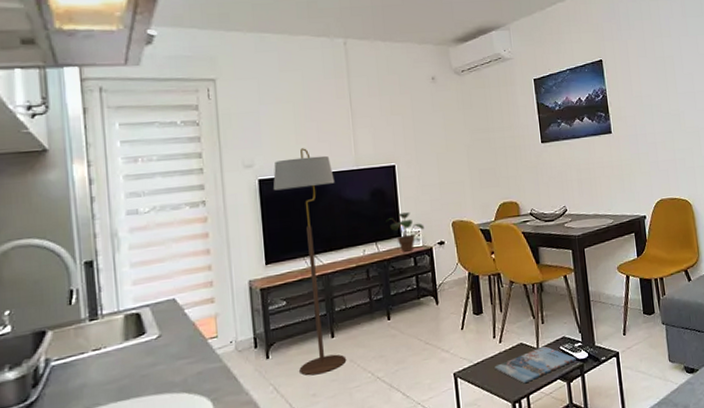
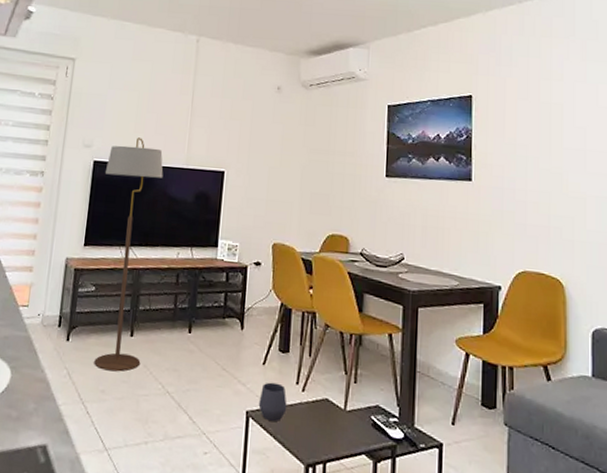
potted plant: present [386,212,425,252] -> none [205,222,243,265]
cup: none [463,341,489,376] -> present [258,382,287,422]
magazine: present [494,345,577,384] -> none [292,409,389,448]

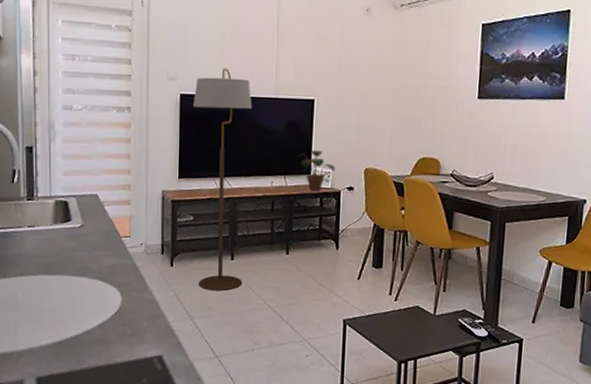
potted plant: none [205,222,243,265] -> present [297,150,336,191]
cup: present [258,382,287,422] -> none [354,294,381,328]

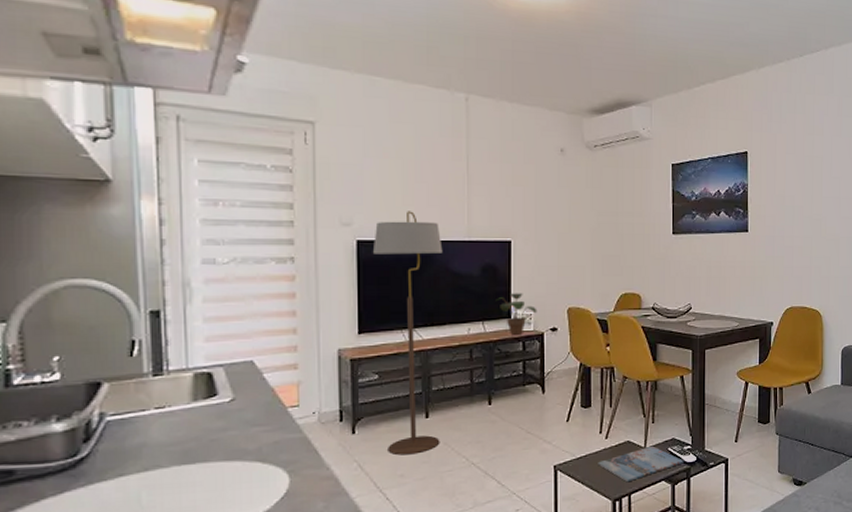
magazine: none [386,314,474,347] -> present [598,445,684,483]

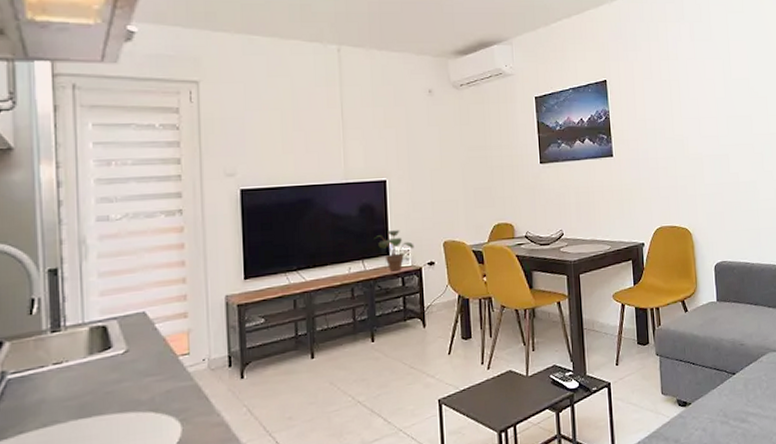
floor lamp: present [373,211,443,456] -> none [256,158,326,398]
magazine: present [598,445,684,483] -> none [481,374,567,413]

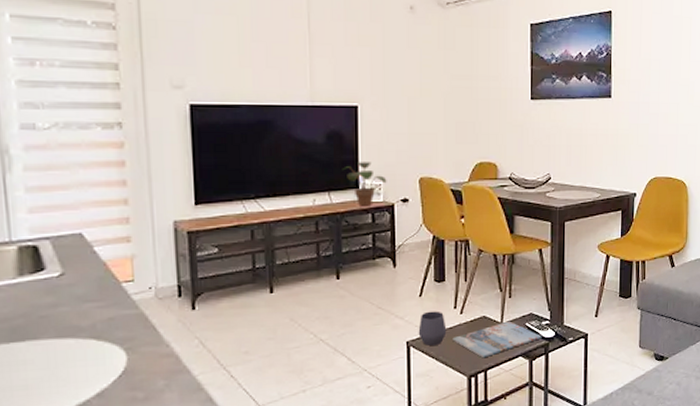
cup: none [449,367,476,404] -> present [418,311,447,347]
magazine: none [481,374,567,413] -> present [452,321,542,359]

